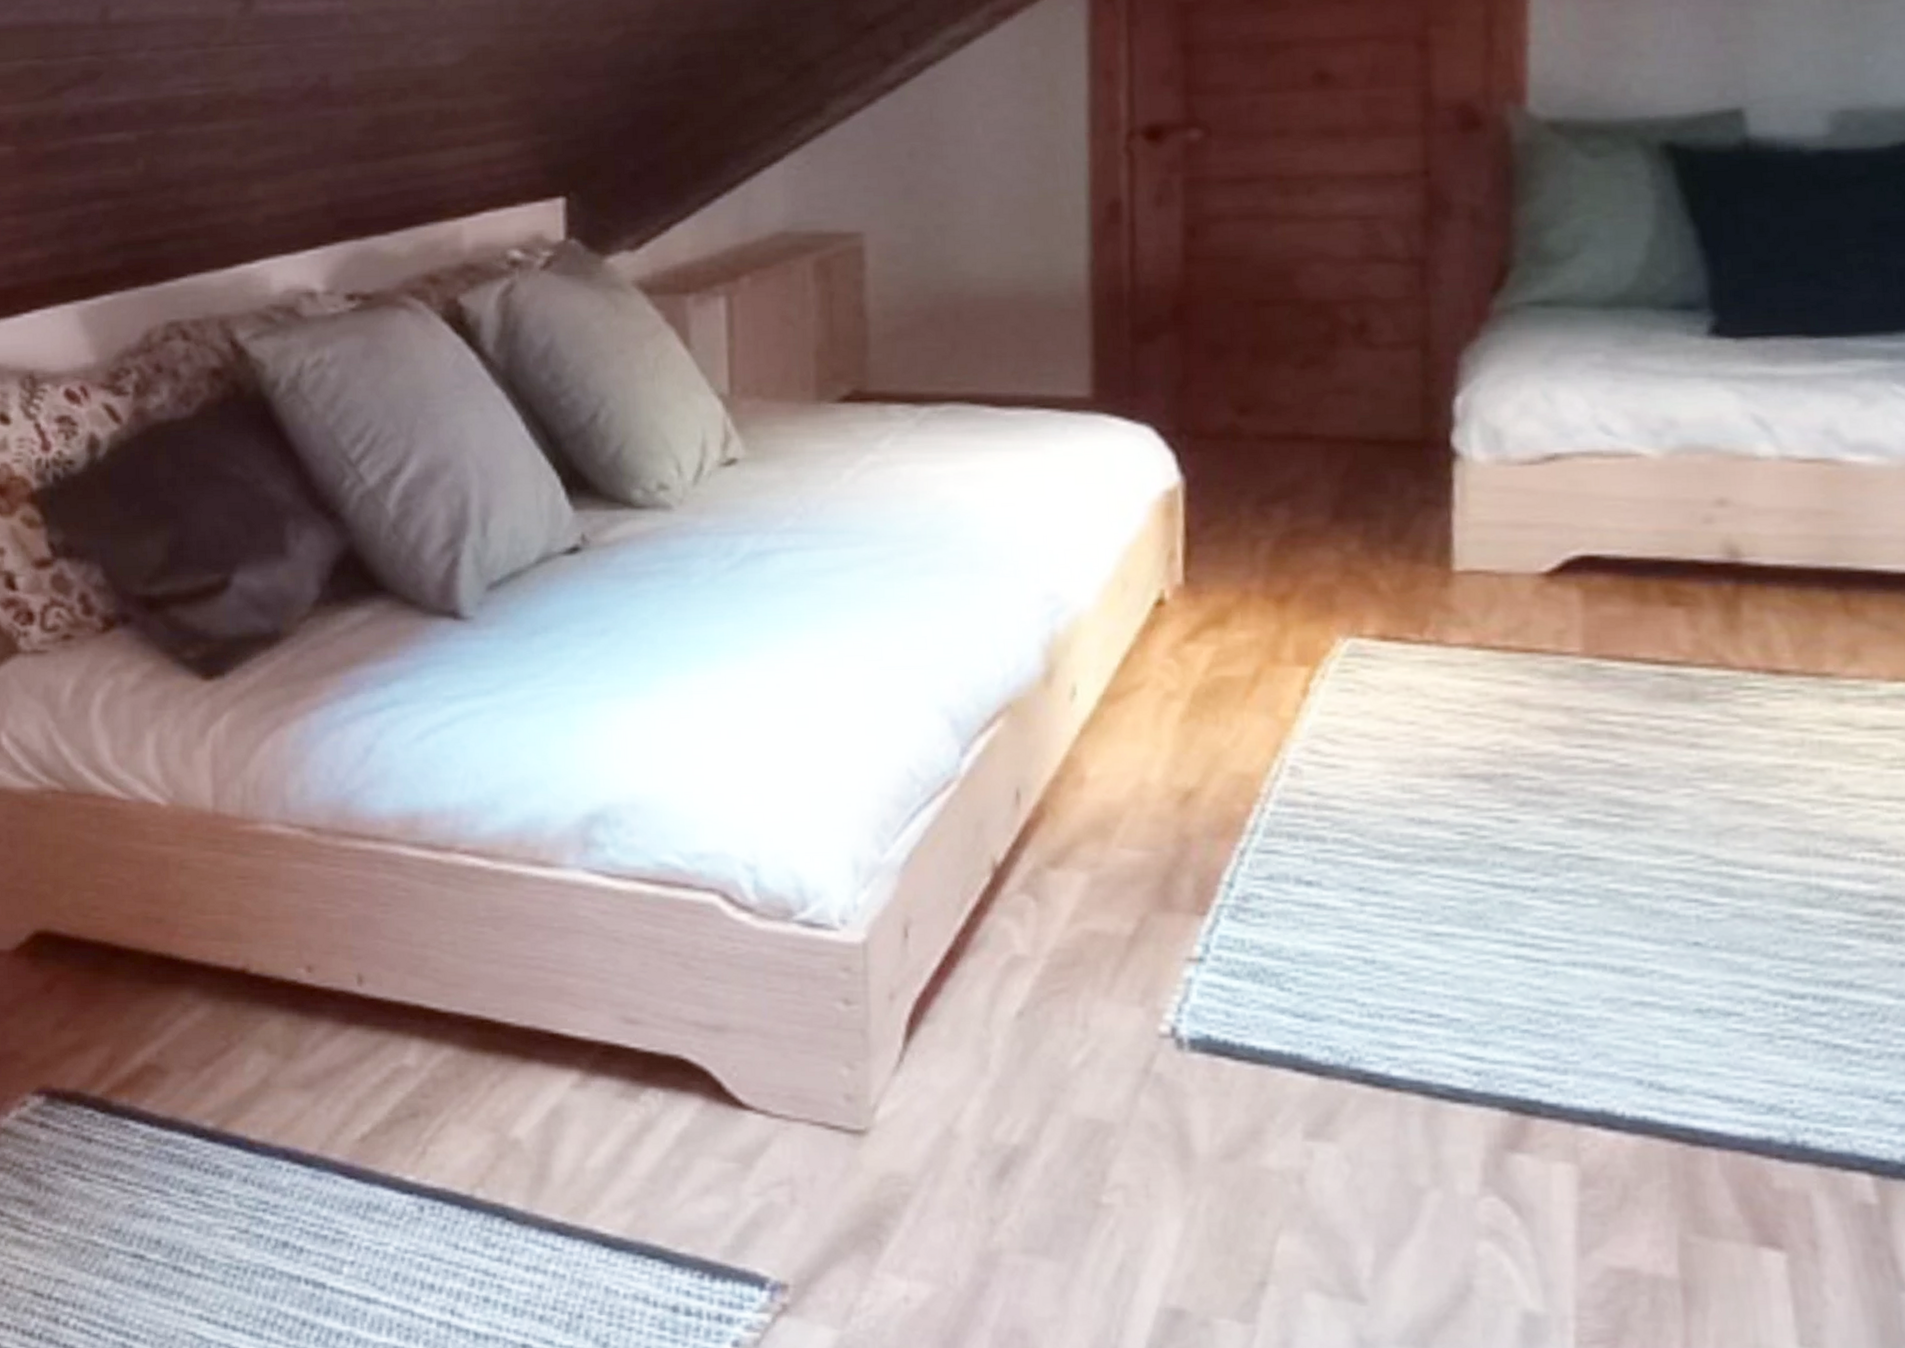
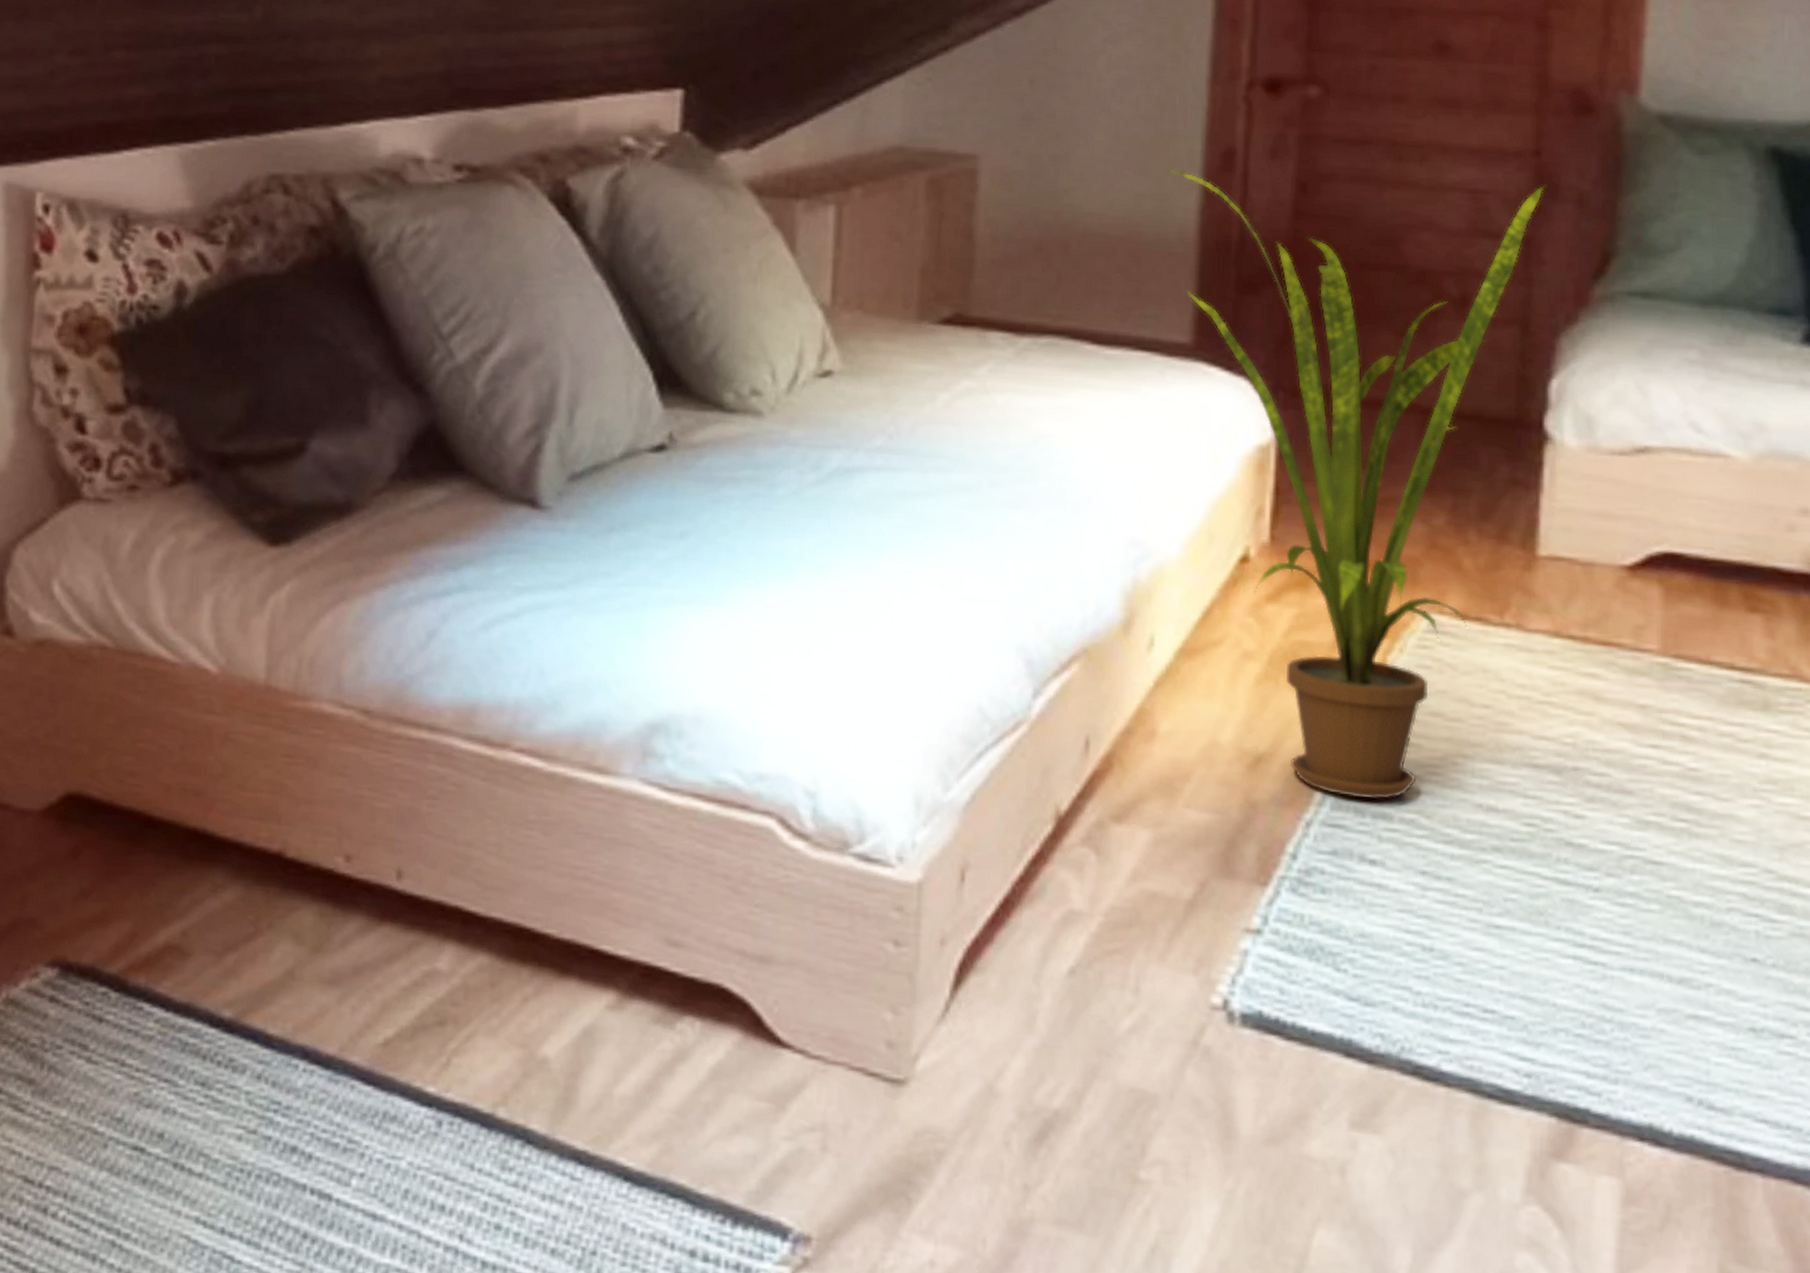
house plant: none [1051,205,1436,823] -> present [1165,168,1545,800]

